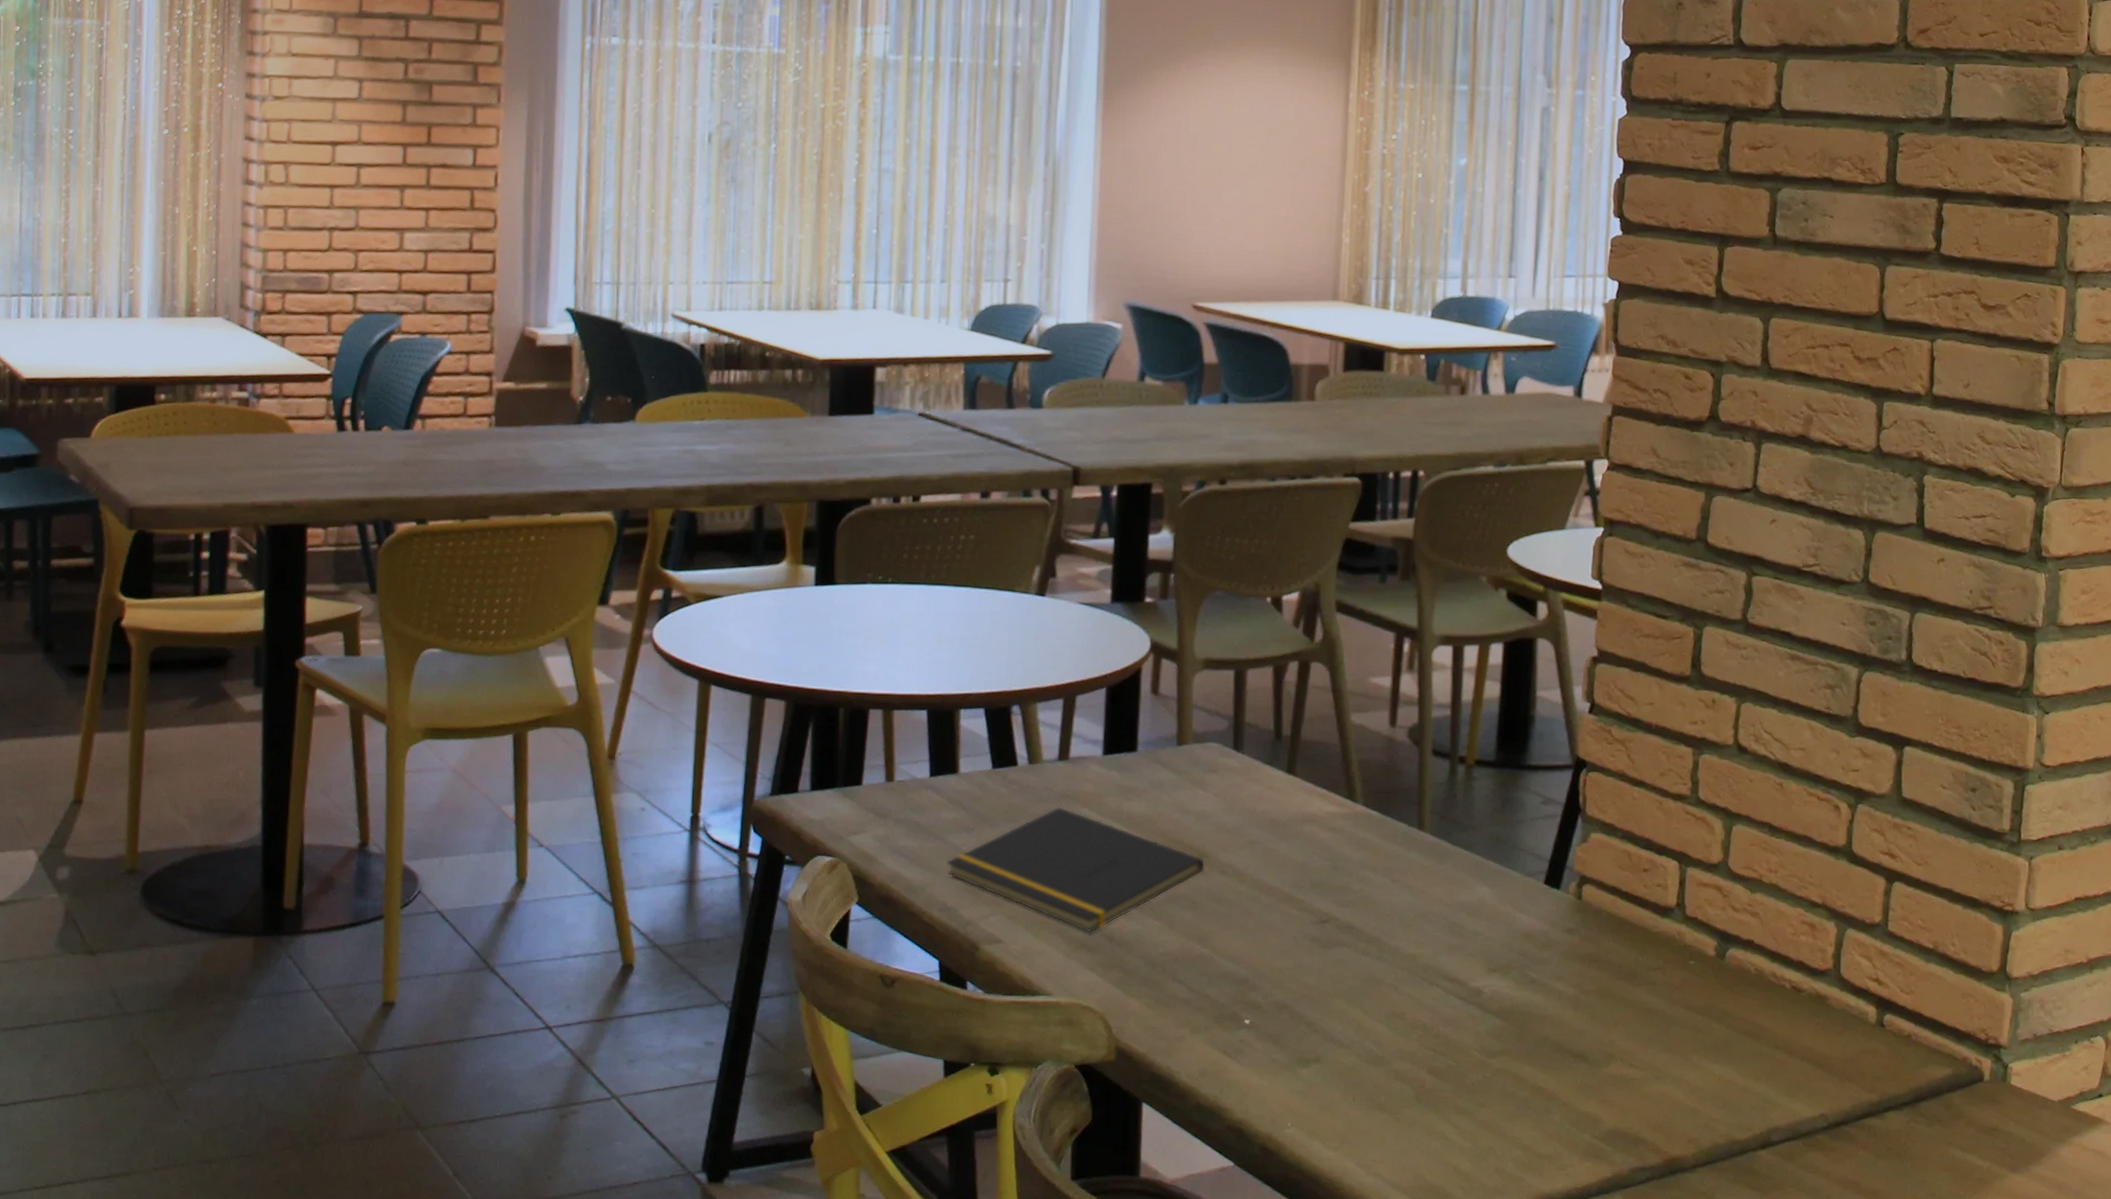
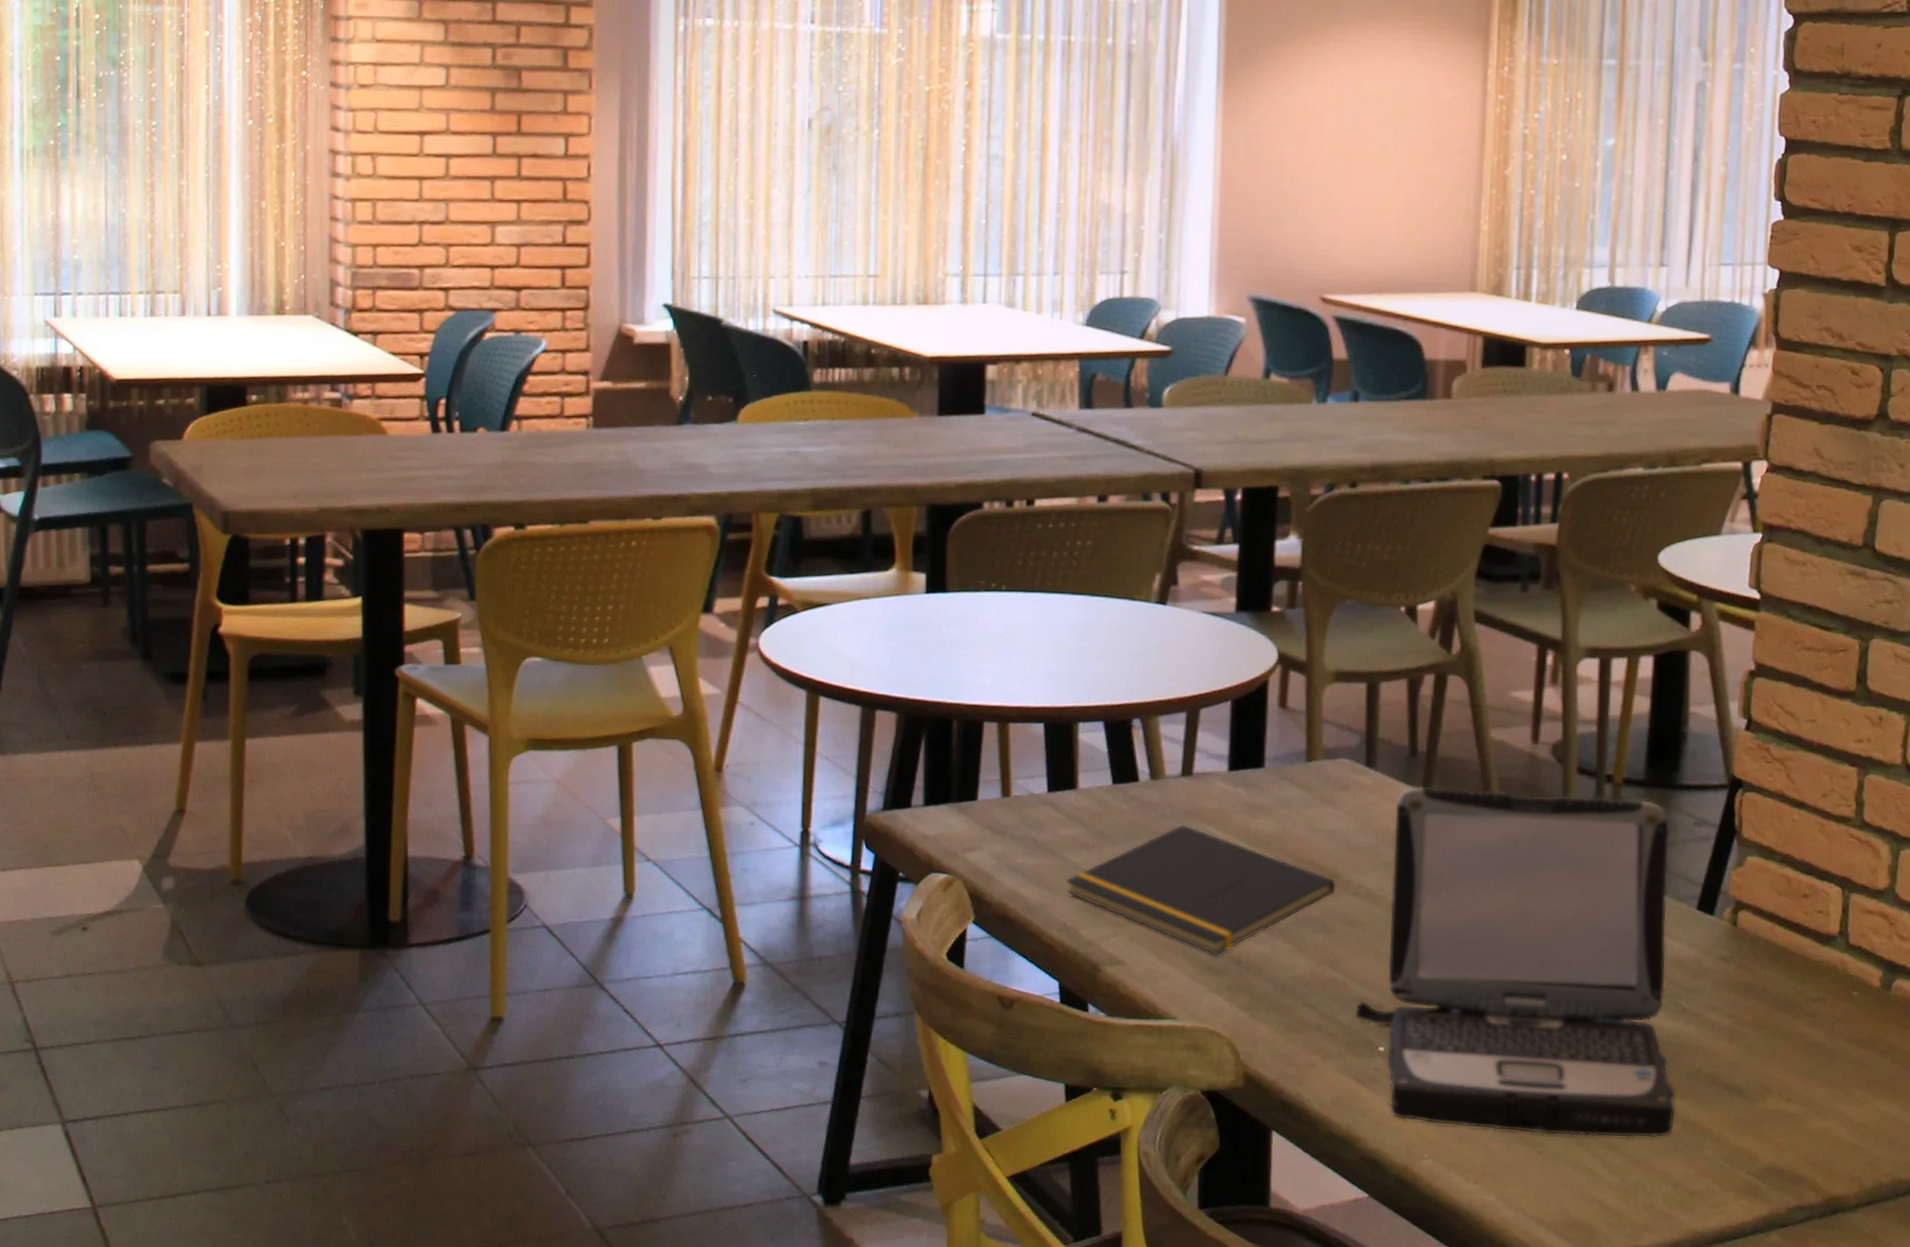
laptop: none [1221,768,1525,1105] -> present [1354,786,1676,1138]

